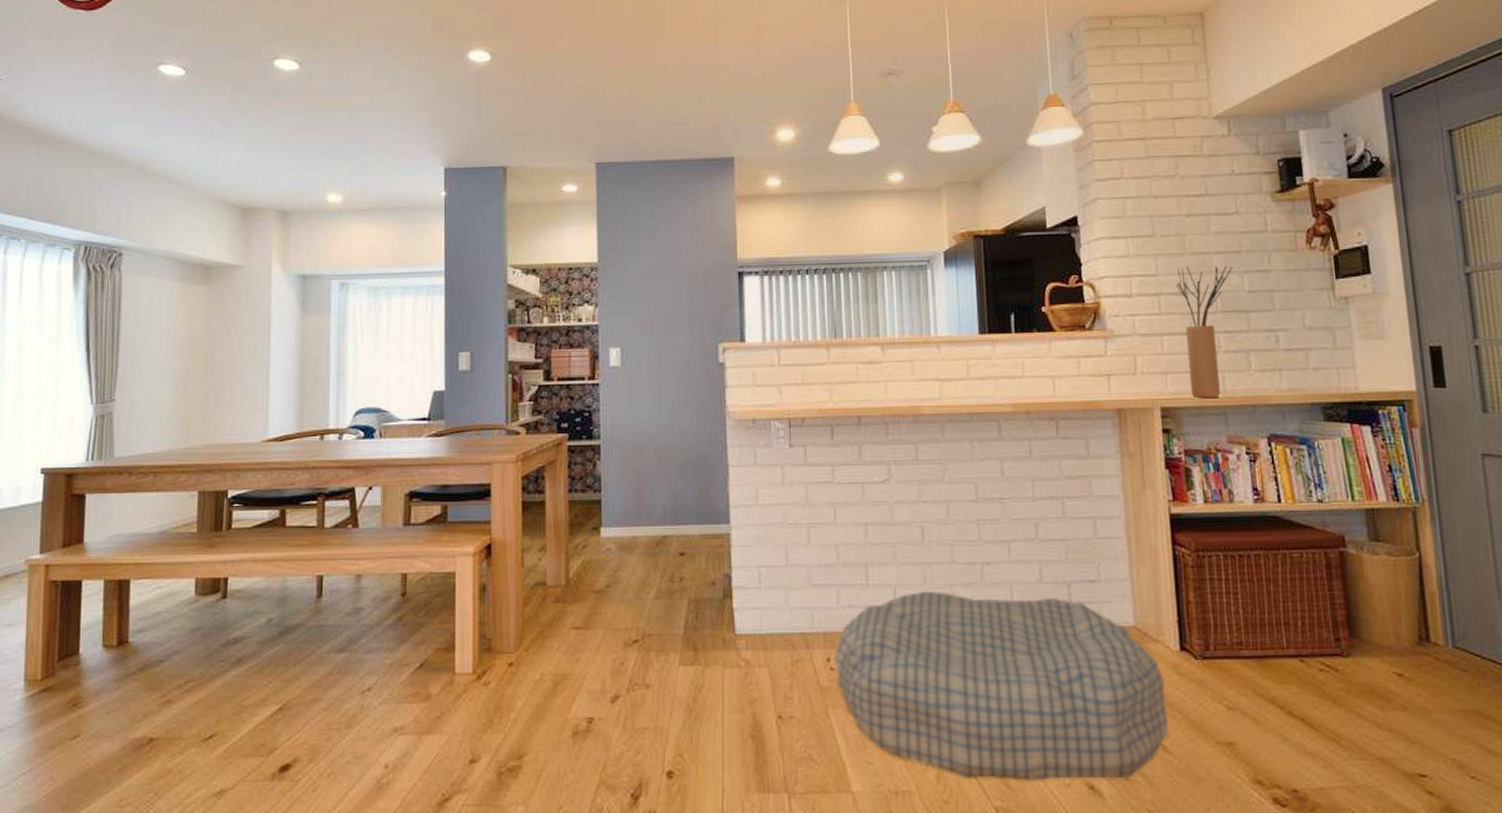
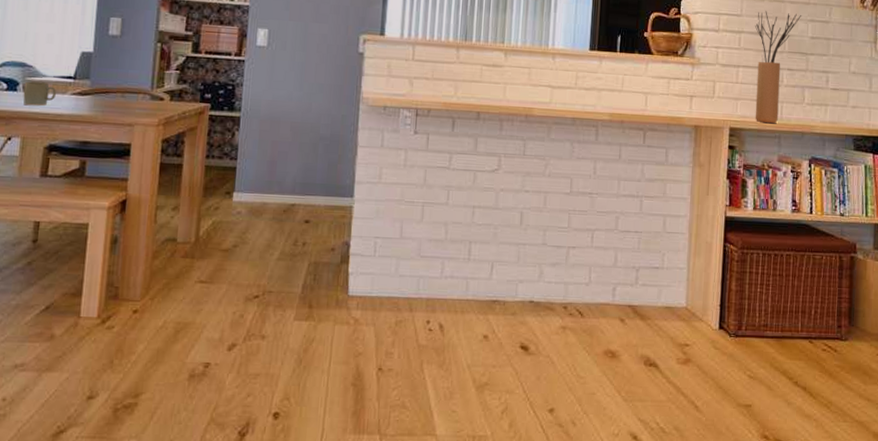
mug: none [380,426,412,452] -> present [22,81,56,107]
dog bed: present [834,590,1170,781] -> none [433,267,703,431]

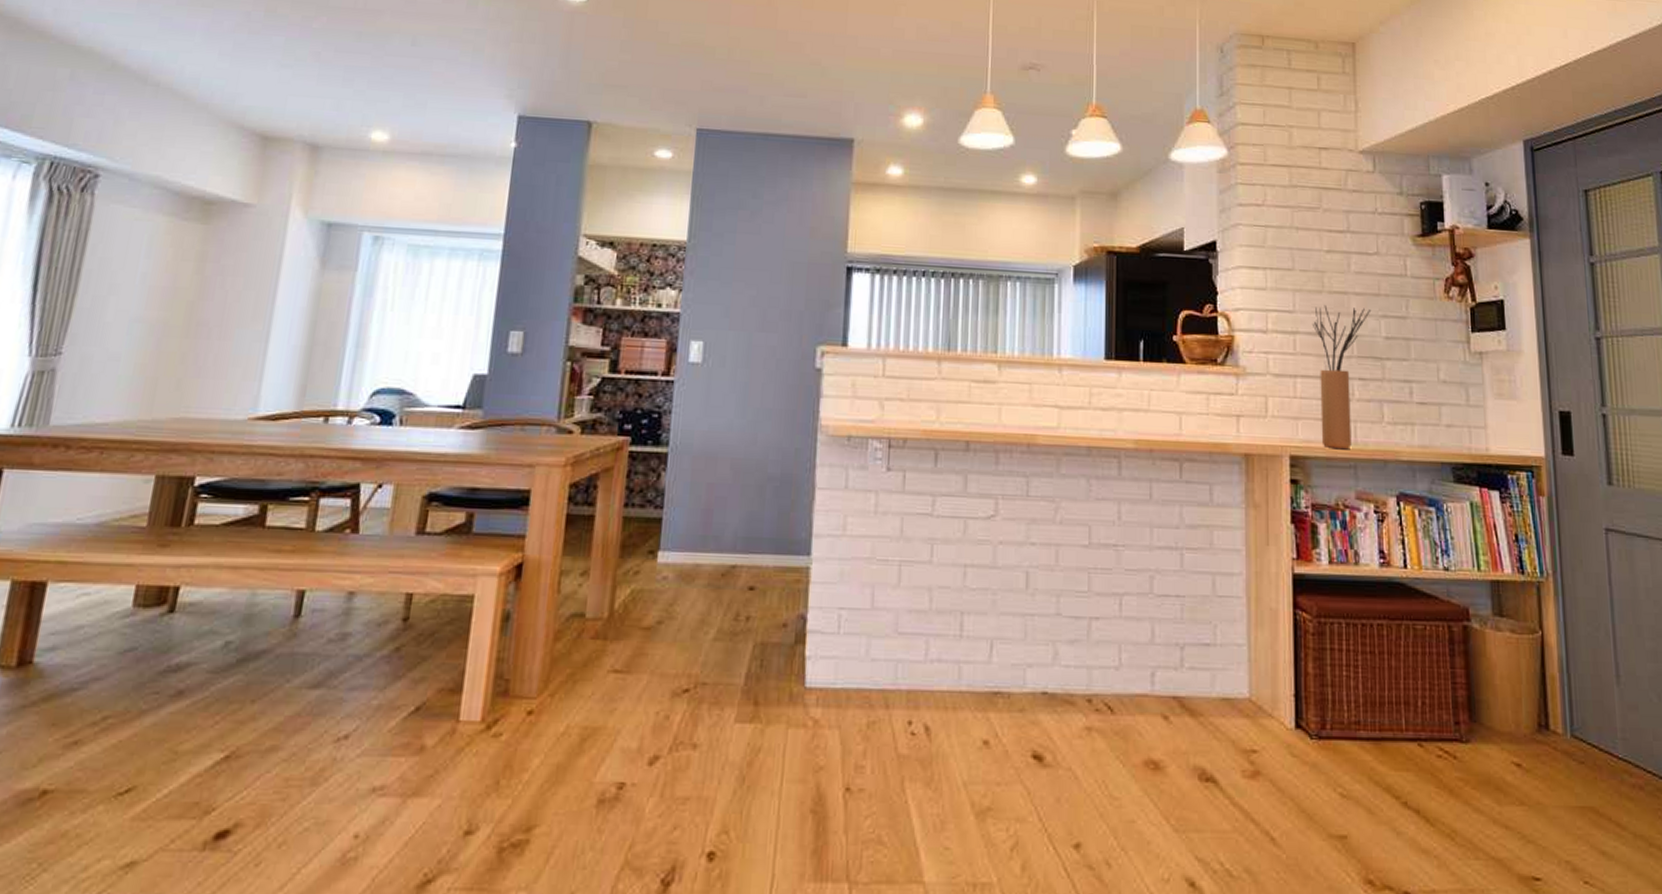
mug: present [22,81,56,107] -> none [398,412,440,444]

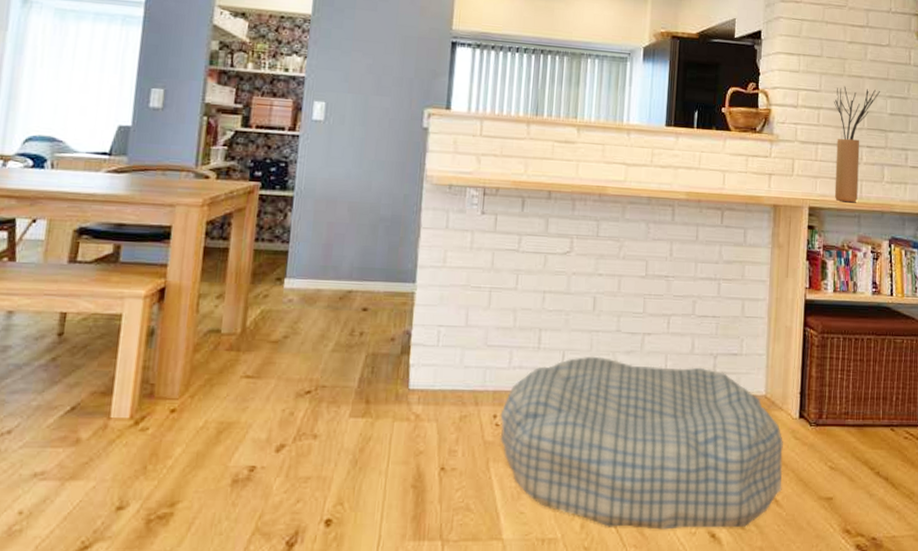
dog bed: none [916,646,1279,875] -> present [500,356,783,530]

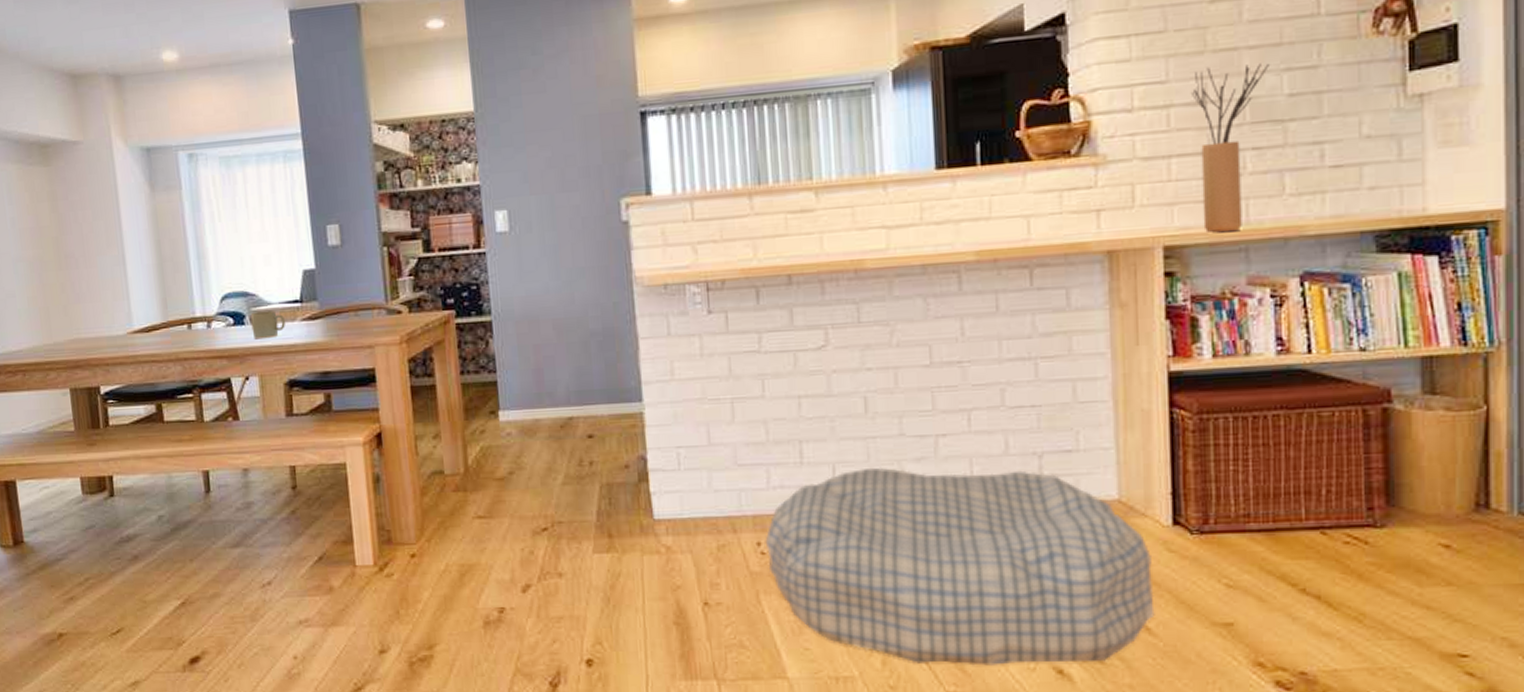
mug: none [50,157,89,185] -> present [250,310,285,340]

